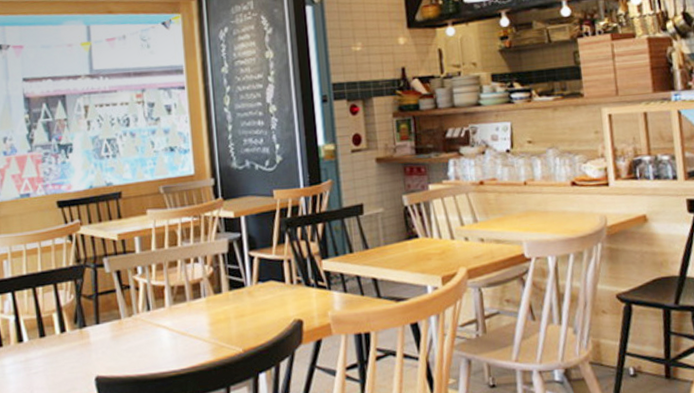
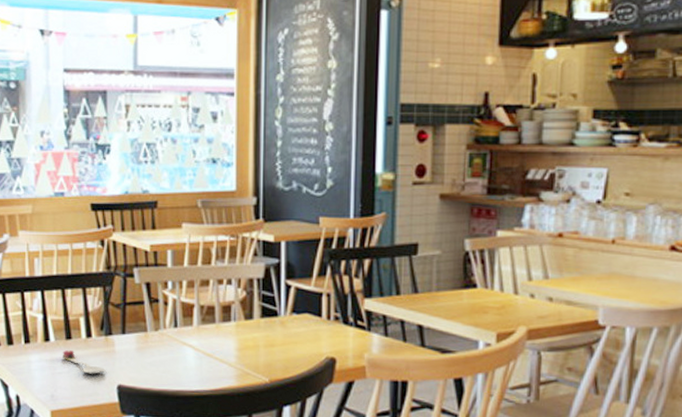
spoon: none [37,348,82,370] -> present [63,350,106,374]

